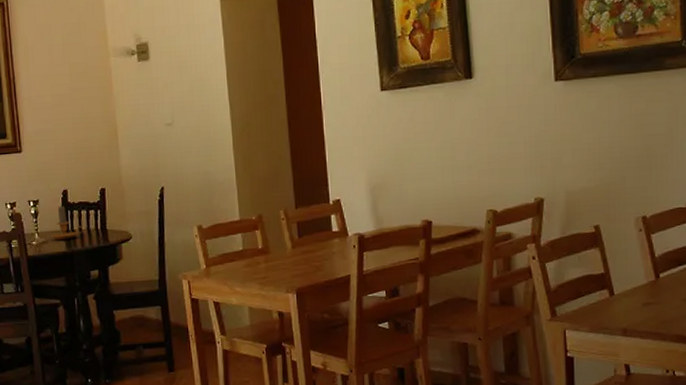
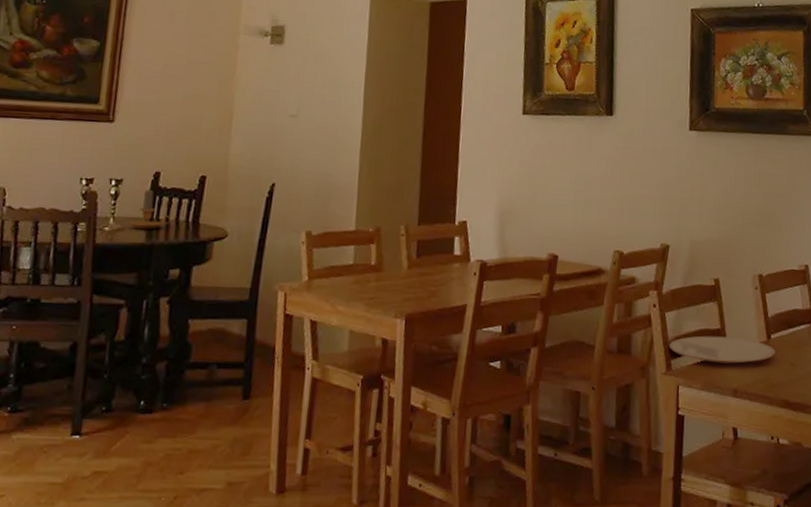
plate: none [552,280,665,306] -> present [669,335,775,364]

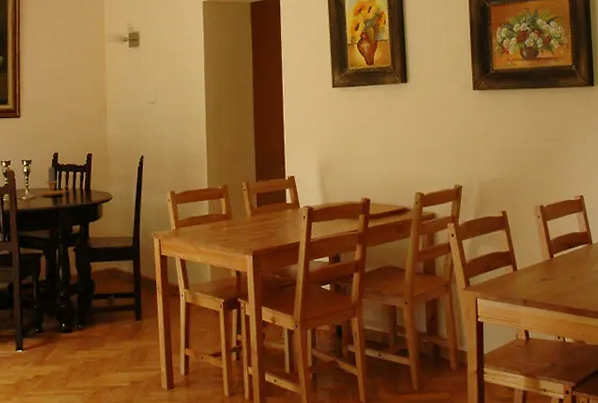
plate: present [669,335,775,364] -> none [467,257,558,279]

